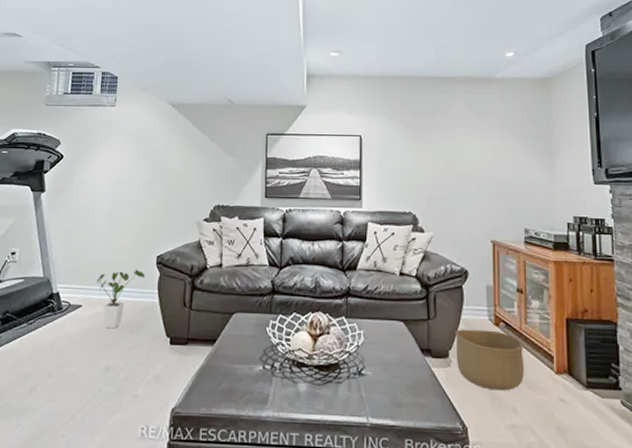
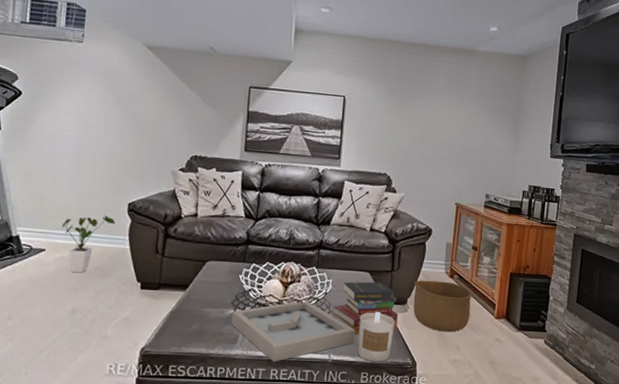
decorative tray: none [260,354,394,426] -> present [231,300,356,362]
books: none [365,332,441,393] -> present [331,281,398,334]
candle: none [397,367,437,427] -> present [357,312,395,363]

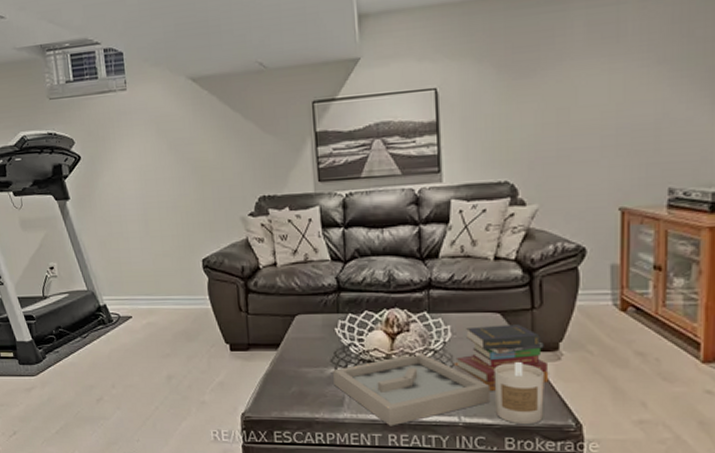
house plant: present [61,215,115,273] -> none [142,275,192,339]
basket: present [413,280,472,332] -> none [568,317,660,384]

